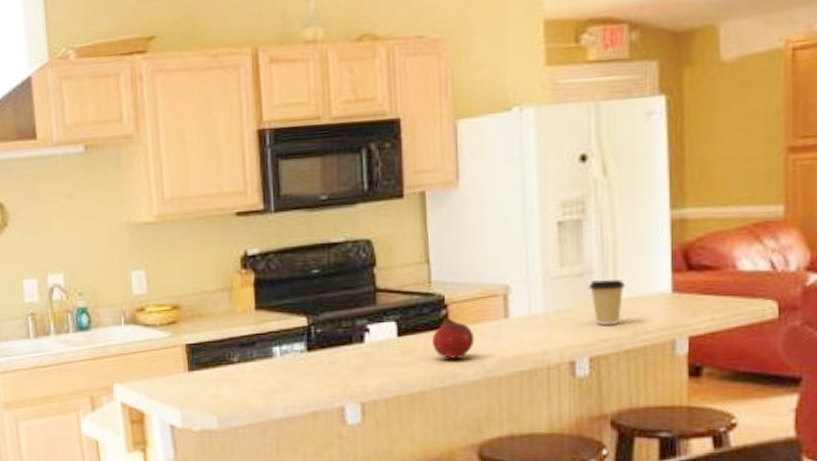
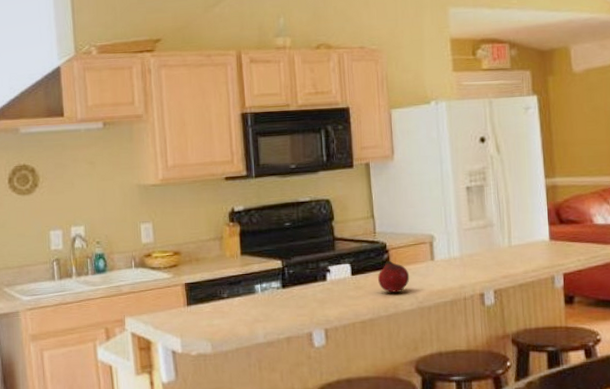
coffee cup: present [588,280,626,326] -> none [490,231,517,266]

